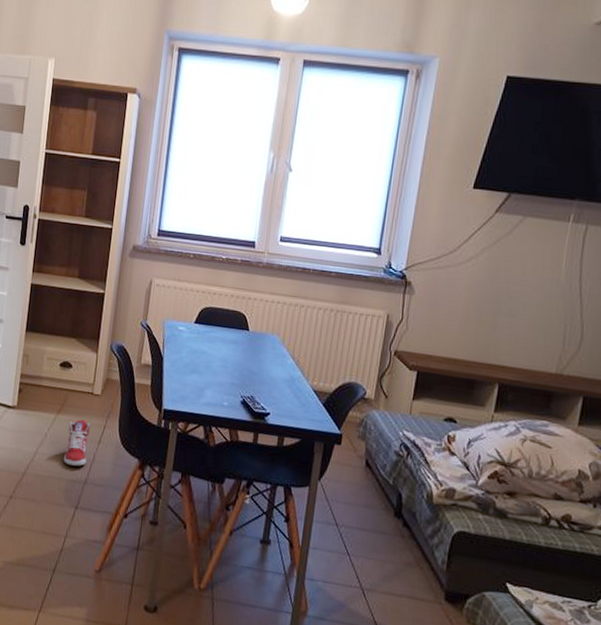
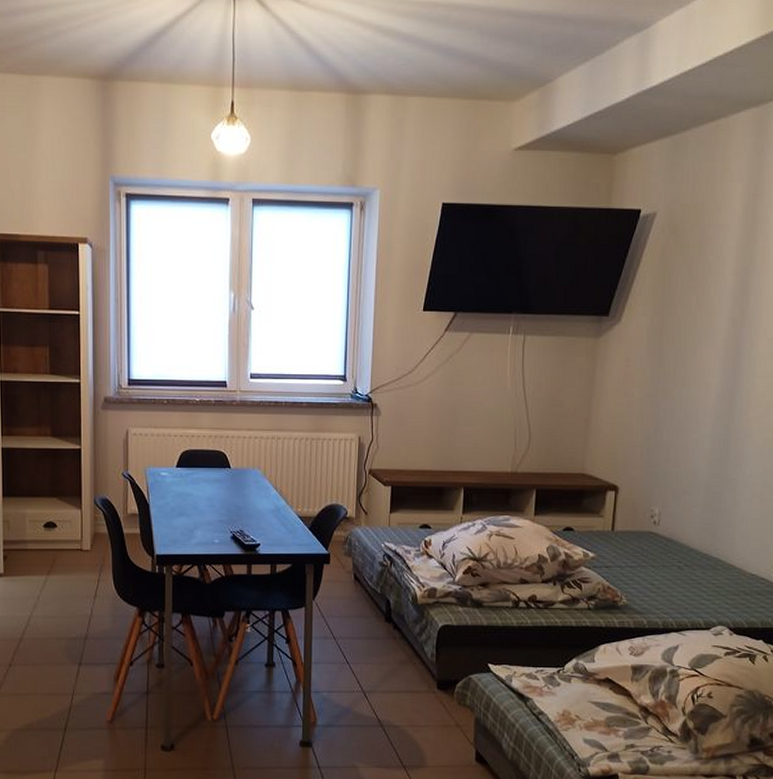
sneaker: present [63,419,91,467] -> none [60,577,84,624]

